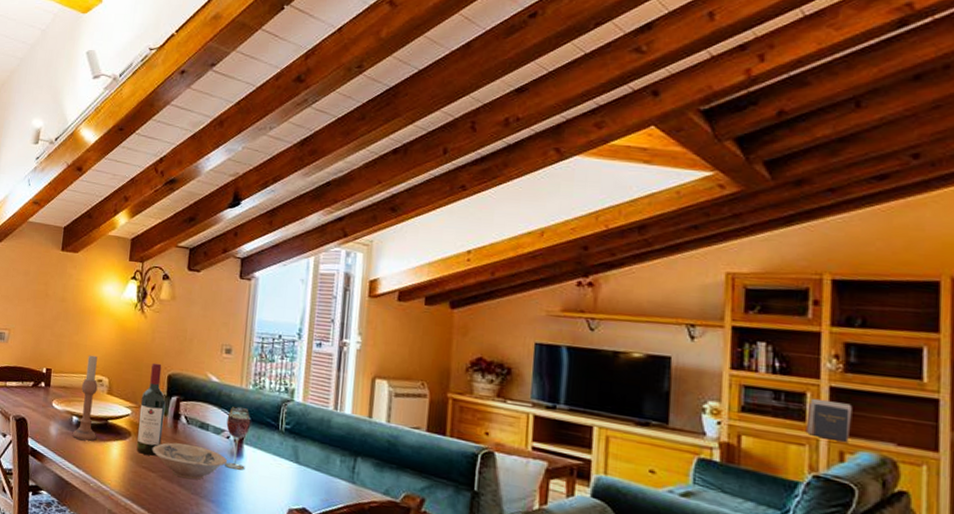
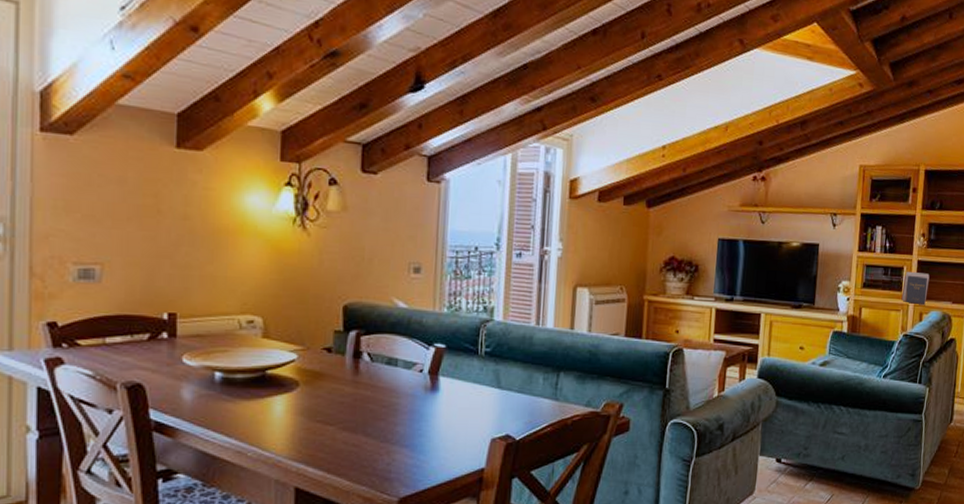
candlestick: present [72,355,98,441] -> none [215,289,252,400]
wine bottle: present [136,363,166,456] -> none [306,292,343,406]
bowl: present [152,442,228,480] -> none [328,385,422,426]
wineglass: present [225,406,251,471] -> none [418,333,447,406]

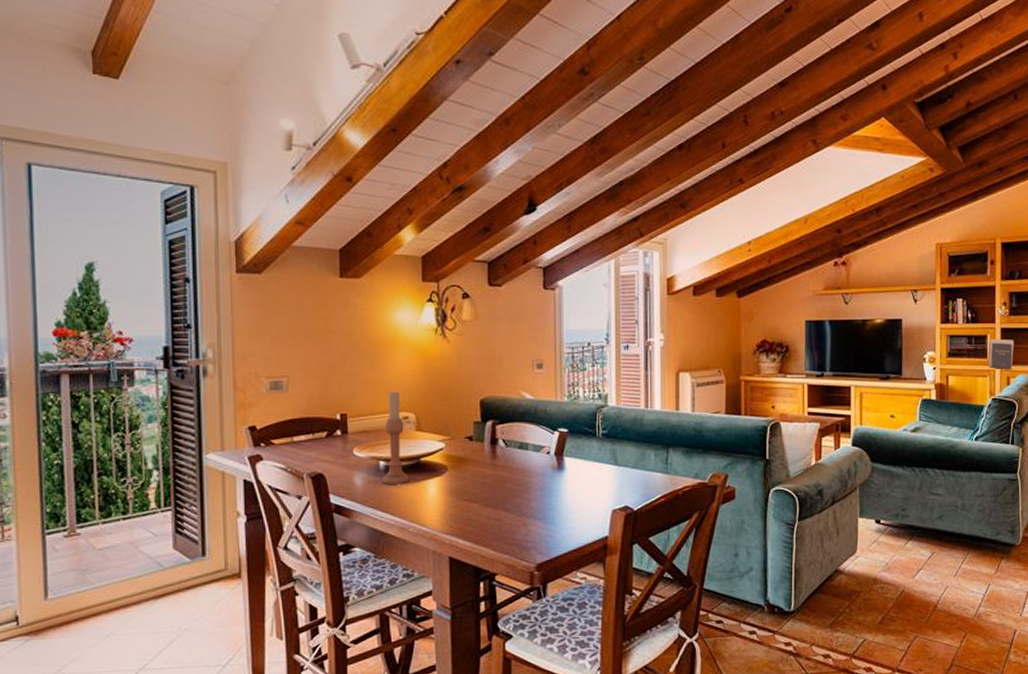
candlestick: none [215,289,252,400] -> present [381,391,410,484]

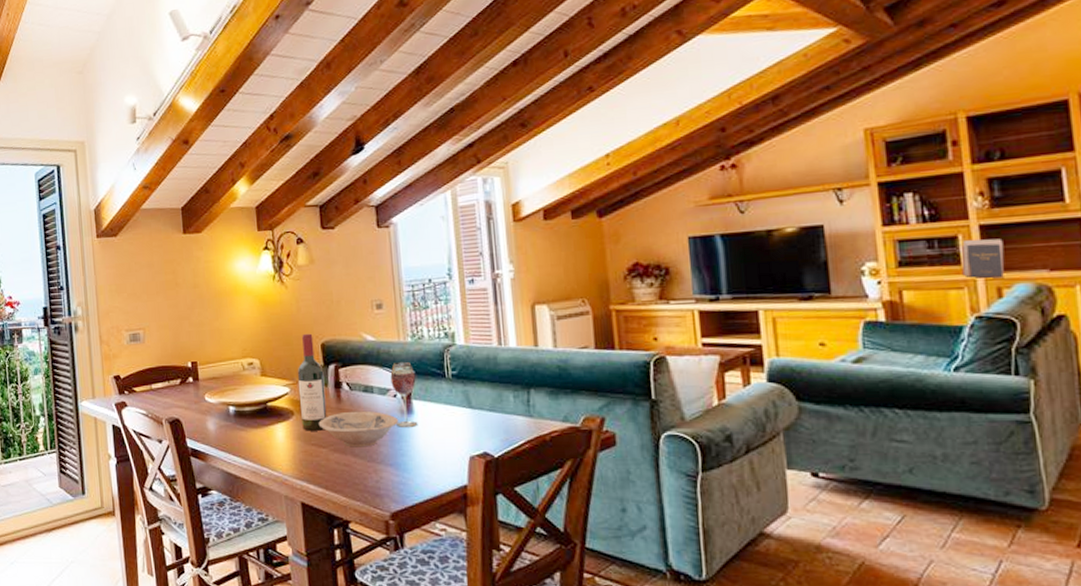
candlestick: present [381,391,410,484] -> none [232,338,259,429]
wine bottle: none [454,389,481,486] -> present [297,333,327,431]
bowl: none [472,467,551,502] -> present [318,410,399,447]
wineglass: none [545,420,569,483] -> present [390,361,418,427]

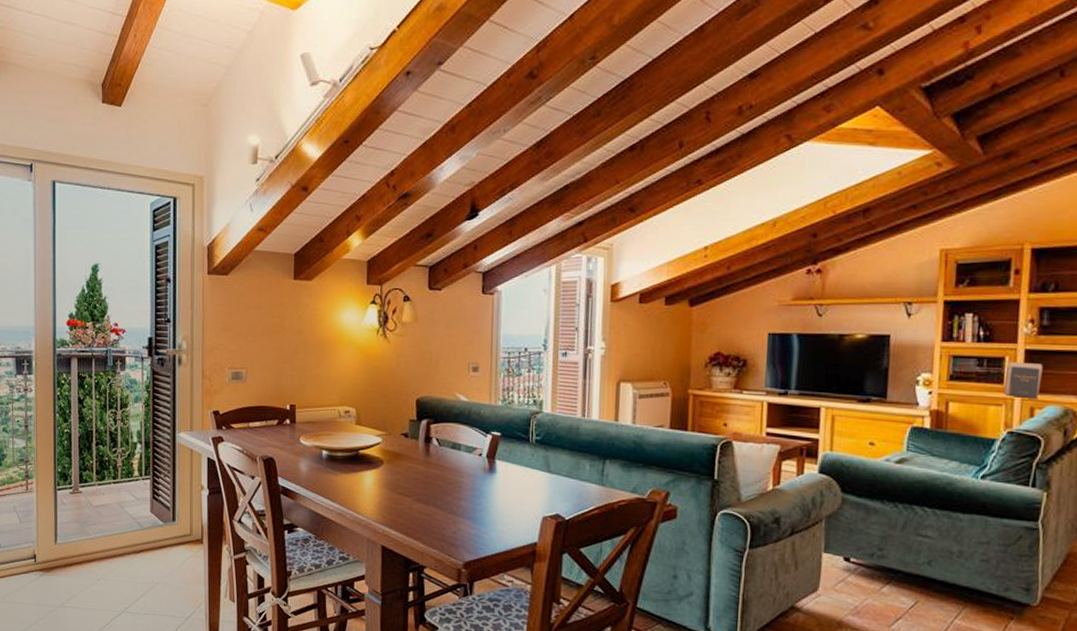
wine bottle: present [297,333,327,431] -> none [389,388,416,481]
bowl: present [318,410,399,447] -> none [405,465,482,500]
wineglass: present [390,361,418,427] -> none [478,423,502,485]

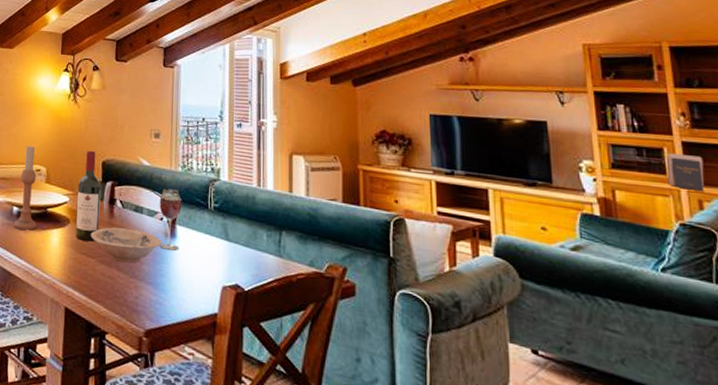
candlestick: none [323,386,349,473] -> present [13,145,37,230]
wine bottle: none [389,388,416,481] -> present [75,150,101,242]
bowl: none [405,465,482,500] -> present [90,227,163,263]
wineglass: none [478,423,502,485] -> present [159,188,182,251]

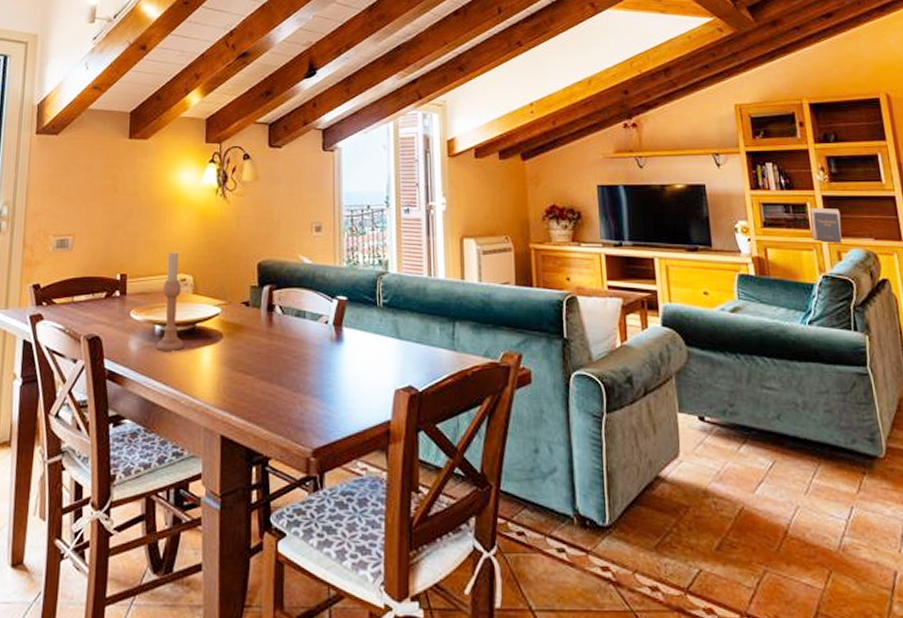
wine bottle: present [75,150,101,242] -> none [229,251,258,356]
bowl: present [90,227,163,263] -> none [247,336,329,376]
wineglass: present [159,188,182,251] -> none [323,286,348,356]

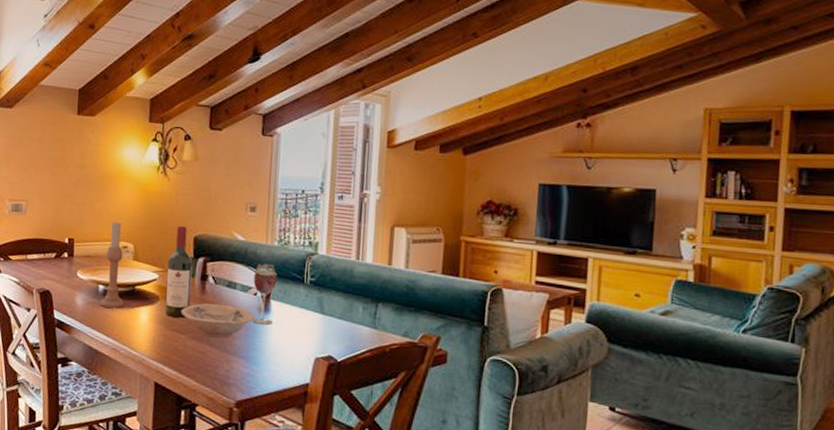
wine bottle: none [229,251,258,356] -> present [164,225,193,318]
bowl: none [247,336,329,376] -> present [181,303,256,338]
wineglass: none [323,286,348,356] -> present [253,263,277,325]
books: present [809,207,842,244] -> none [763,219,802,257]

